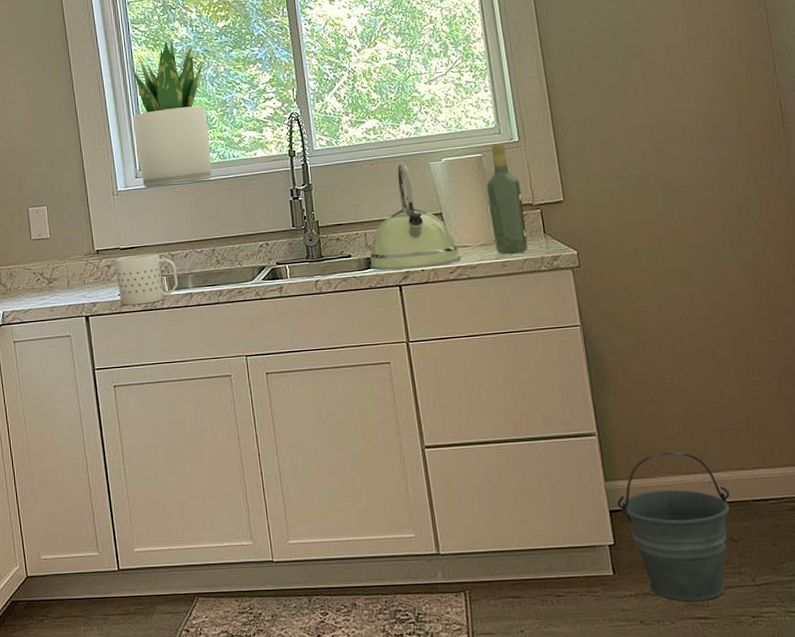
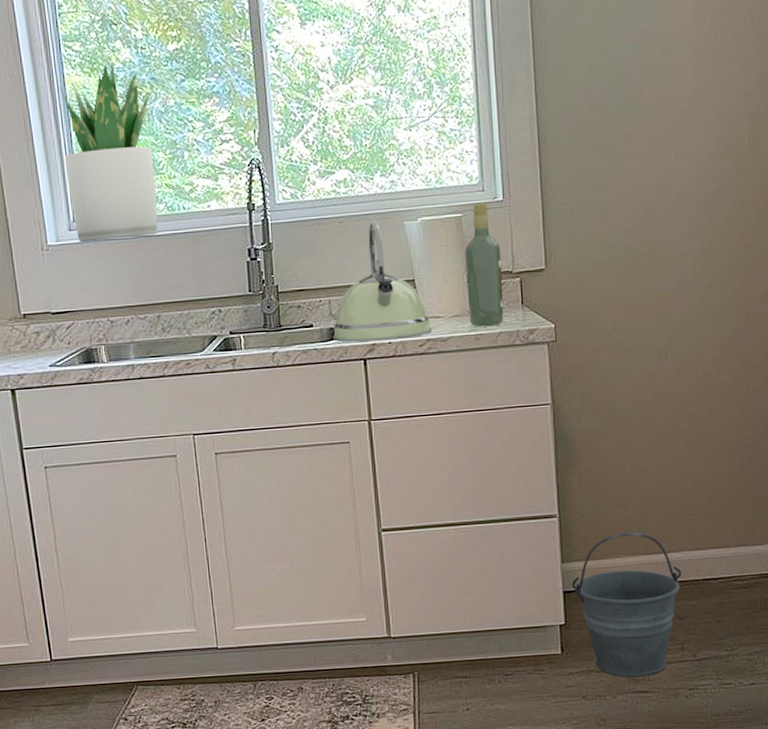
mug: present [115,253,179,306] -> none [45,318,119,378]

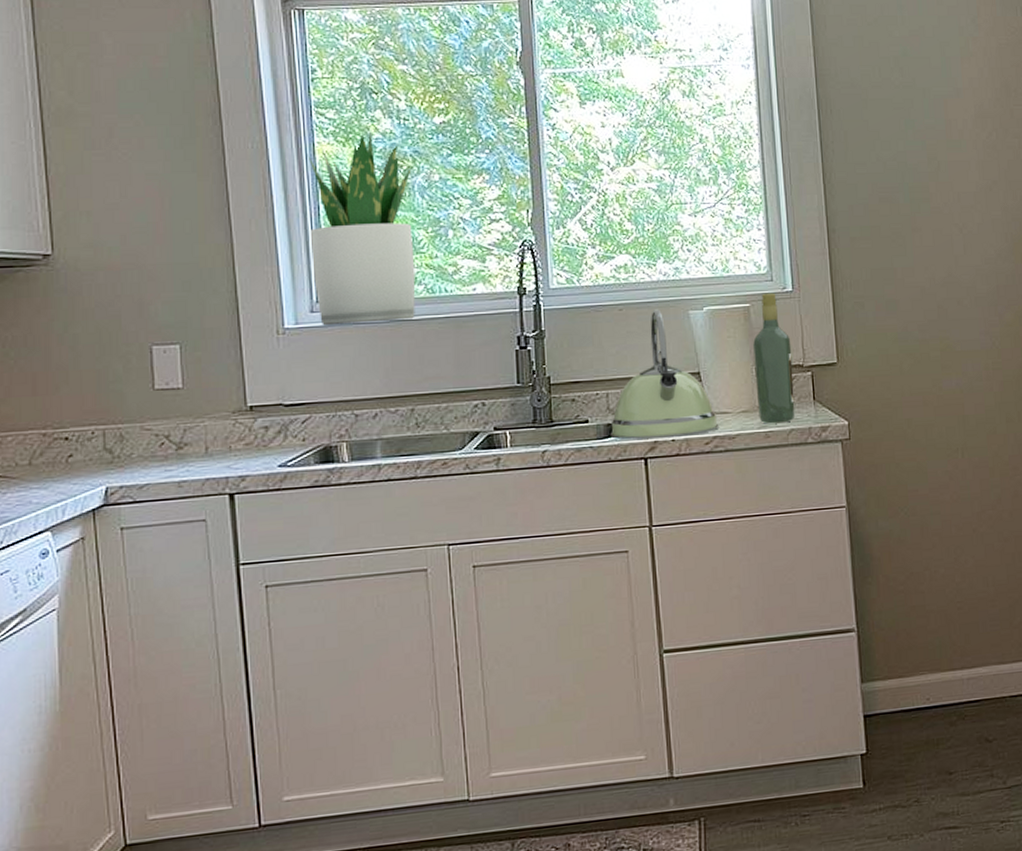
bucket: present [571,532,682,678] -> none [872,646,988,812]

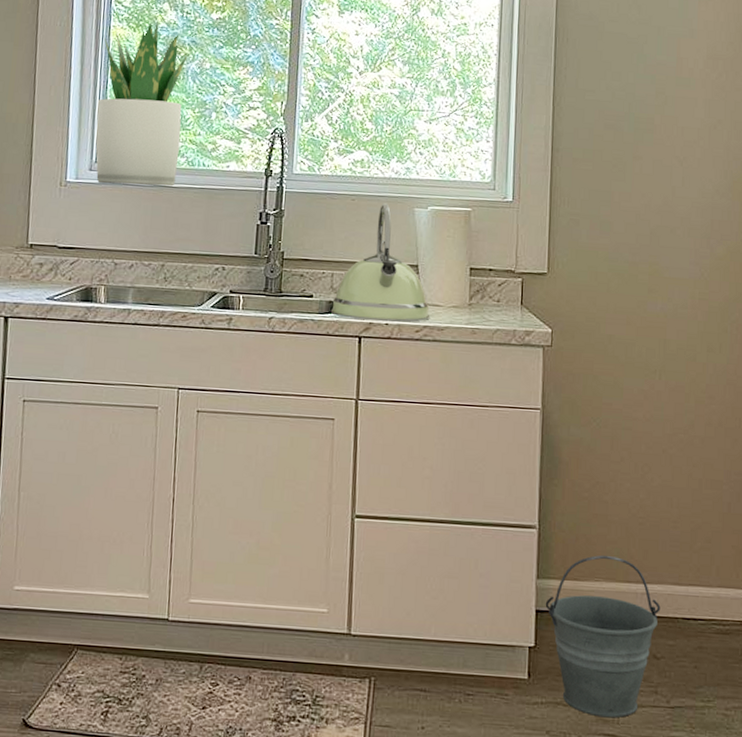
wine bottle: present [753,292,796,424] -> none [468,200,506,323]
bucket: none [872,646,988,812] -> present [545,555,661,718]

